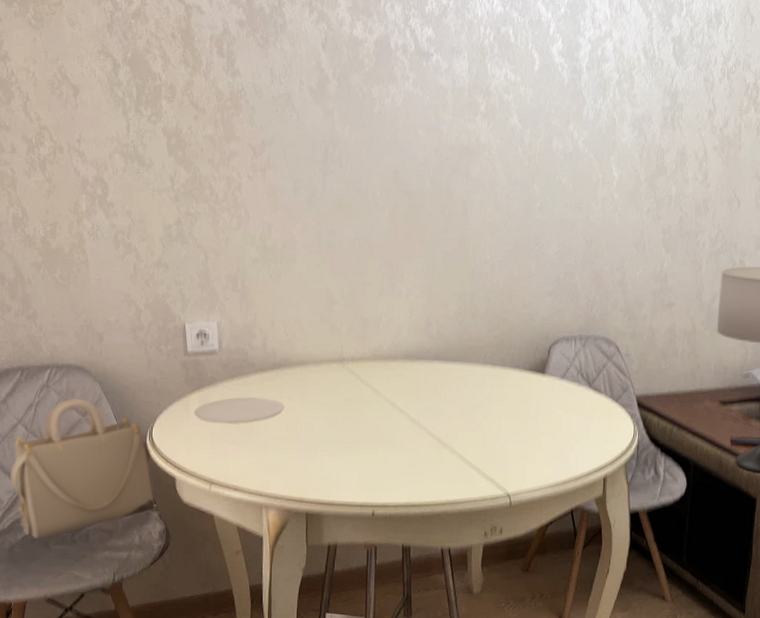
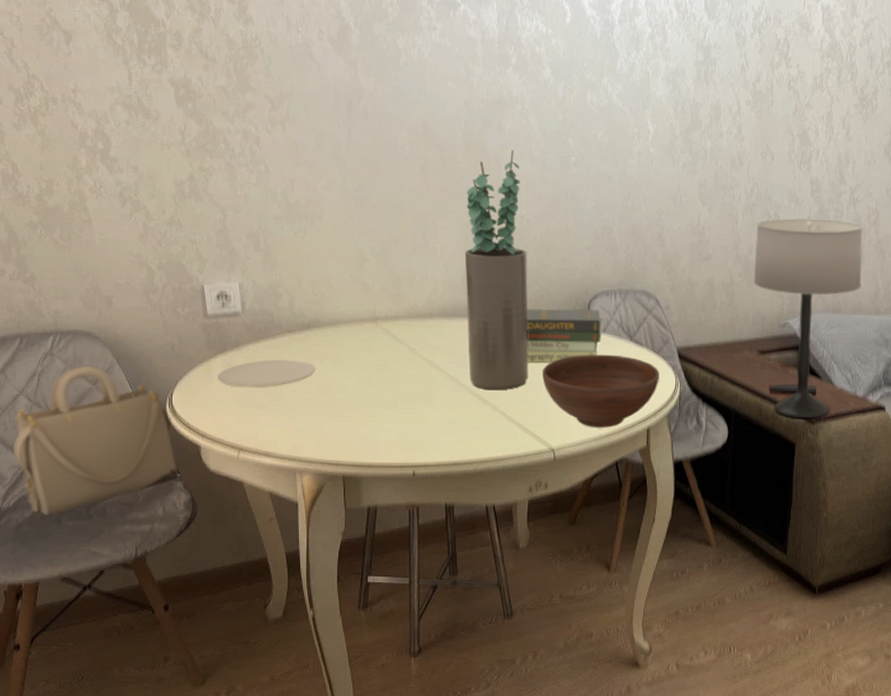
vase: none [429,195,490,434] -> present [464,149,529,391]
books: none [486,353,563,407] -> present [526,309,603,363]
bowl: none [501,400,618,475] -> present [542,354,659,428]

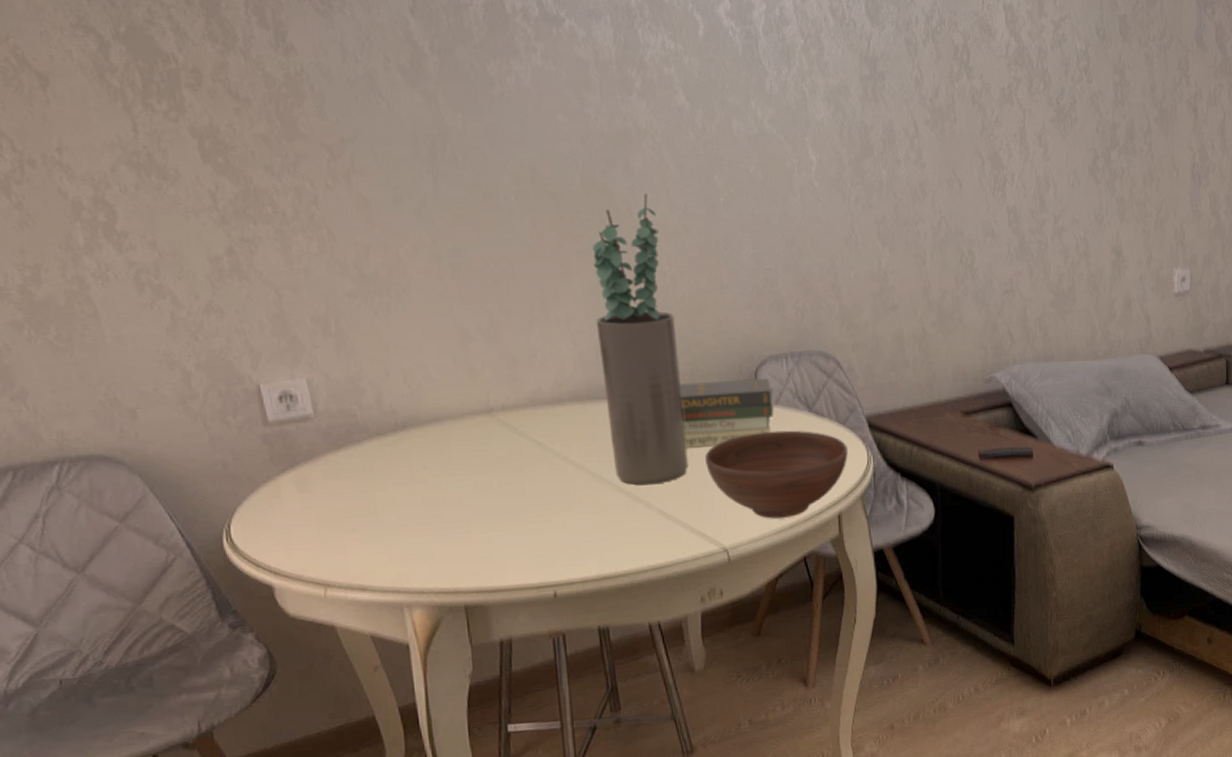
handbag: present [12,365,179,515] -> none [15,498,248,694]
plate: present [216,360,316,388] -> none [287,469,418,509]
table lamp: present [753,218,863,419] -> none [948,253,1075,487]

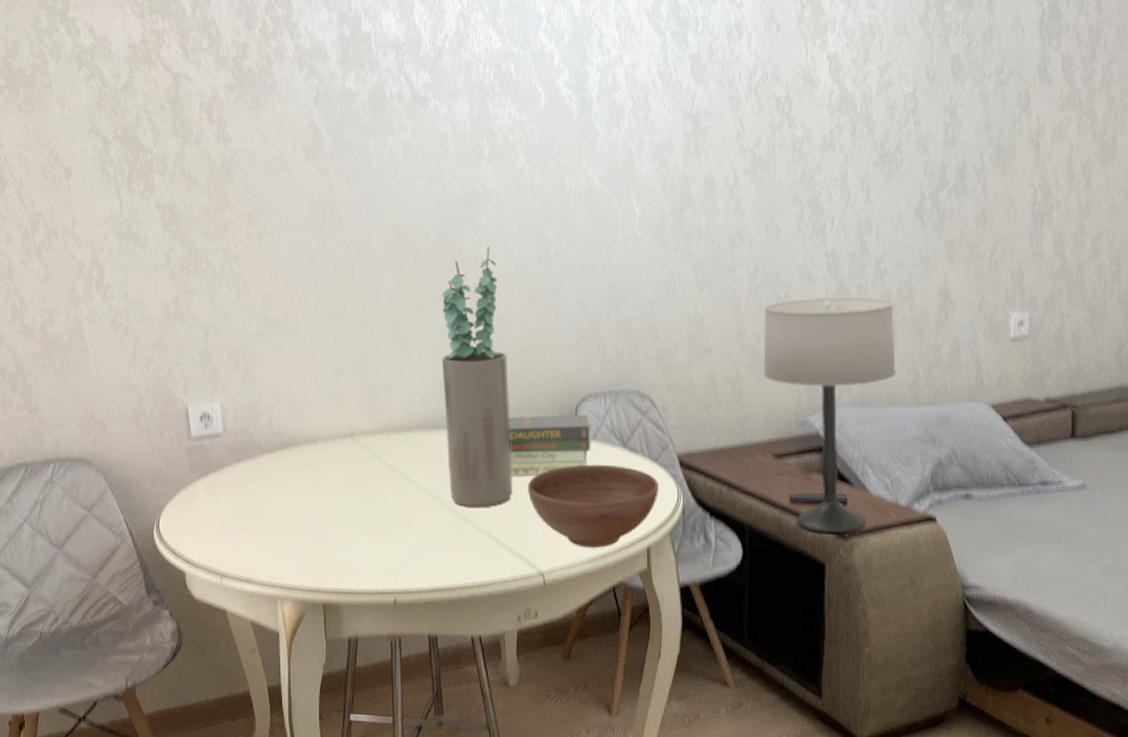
table lamp: none [948,253,1075,487] -> present [763,297,896,533]

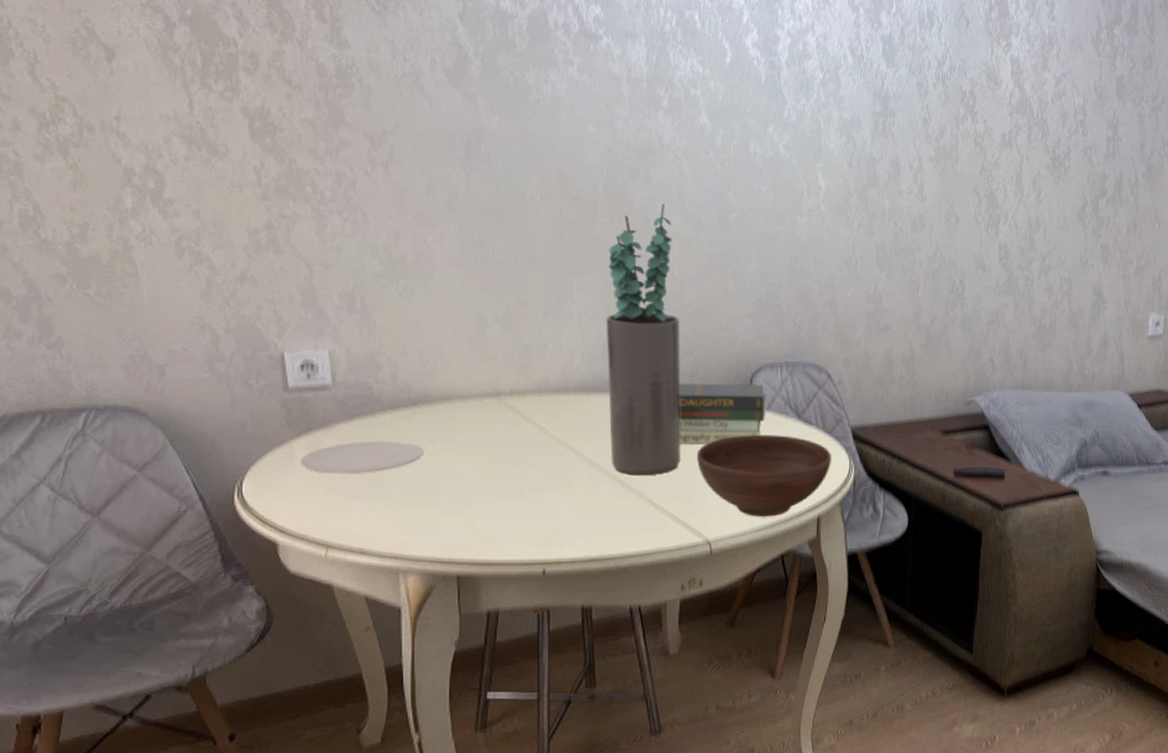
plate: none [200,481,294,511] -> present [299,441,424,474]
table lamp: present [763,297,896,533] -> none [936,286,1055,505]

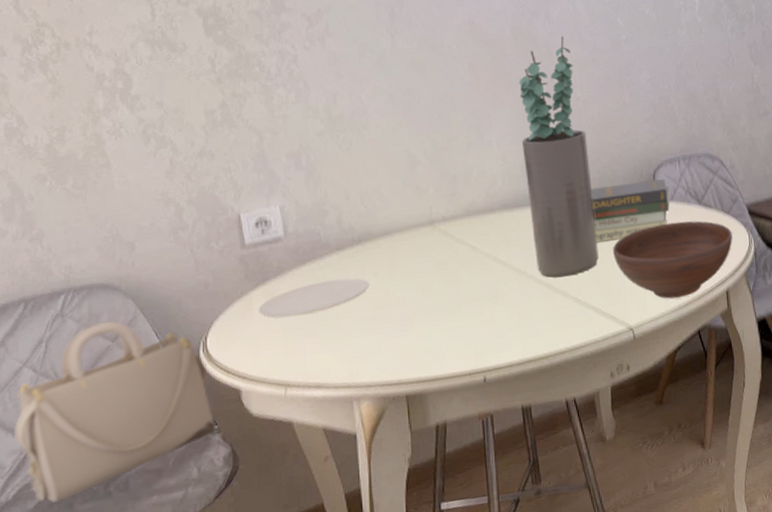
handbag: none [29,448,249,630] -> present [13,321,216,503]

